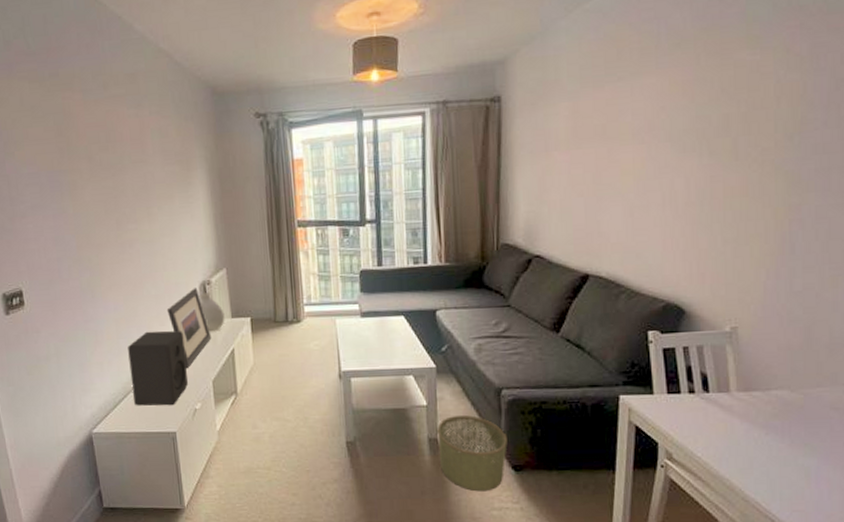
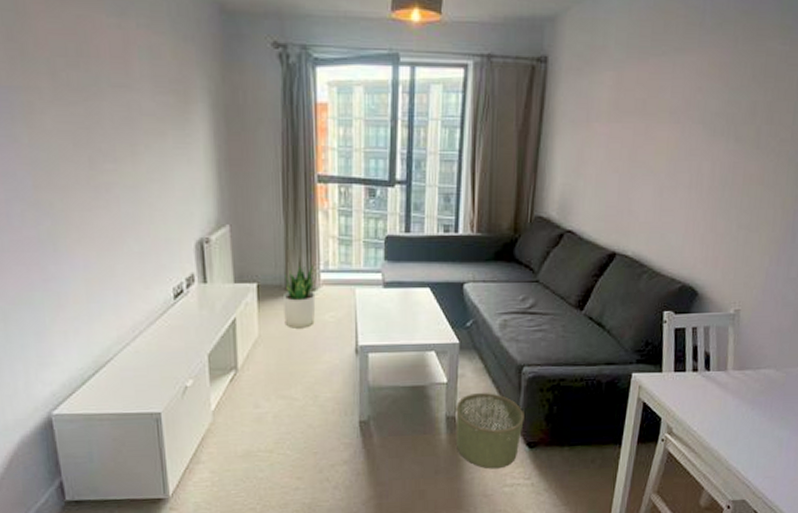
speaker: present [128,331,188,406] -> none [101,295,177,383]
picture frame: present [166,288,212,368] -> none [153,246,209,339]
vase: present [199,292,225,332] -> none [194,252,226,298]
planter: none [273,298,302,357] -> present [284,263,316,328]

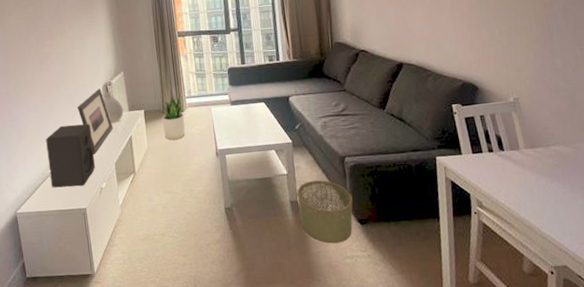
speaker: none [101,295,177,383] -> present [46,124,95,188]
picture frame: none [153,246,209,339] -> present [77,88,114,154]
vase: none [194,252,226,298] -> present [102,91,124,123]

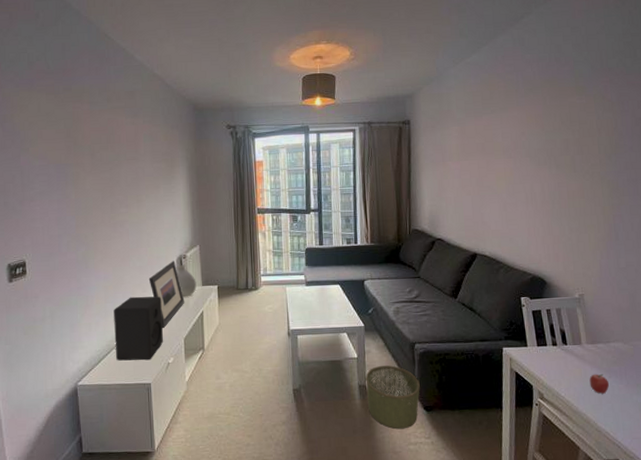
planter: present [162,93,185,140] -> none [236,270,259,318]
fruit: none [530,178,552,199] -> present [589,373,610,394]

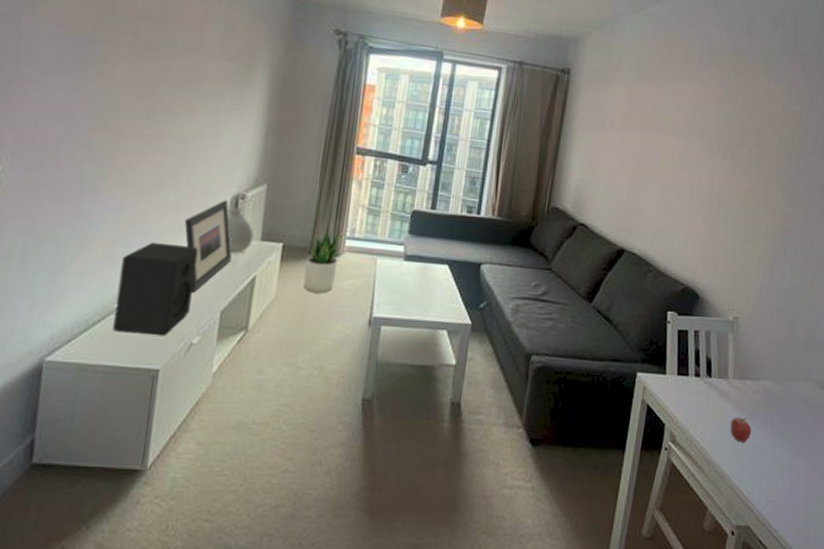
planter: none [236,270,259,318] -> present [303,229,340,294]
basket: present [364,365,420,430] -> none [458,378,530,467]

